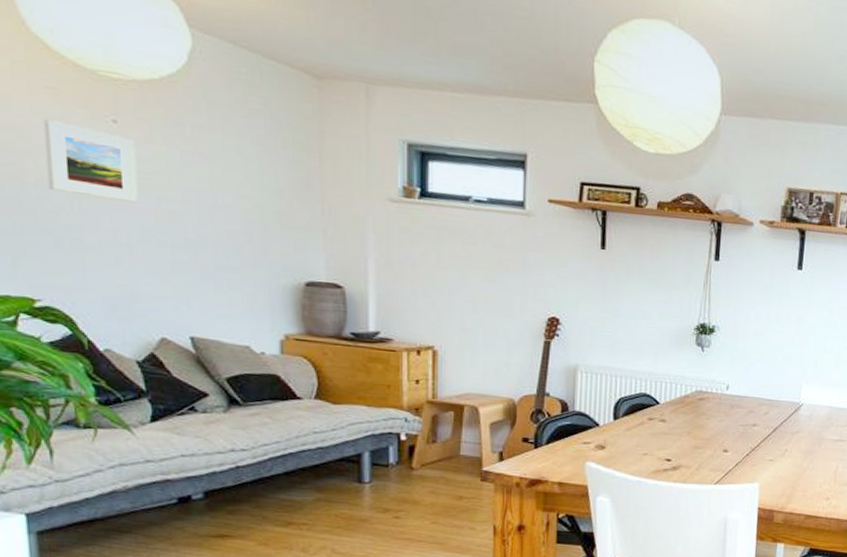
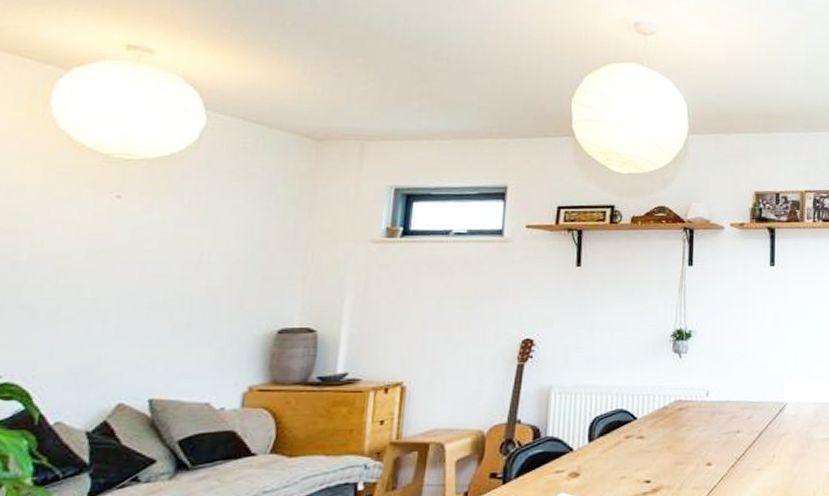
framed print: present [43,119,138,204] -> none [38,202,133,270]

